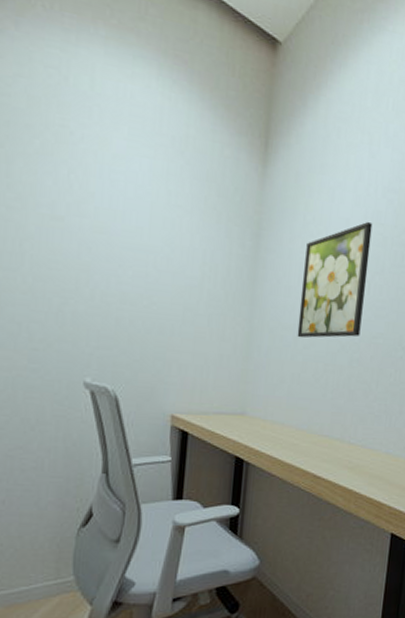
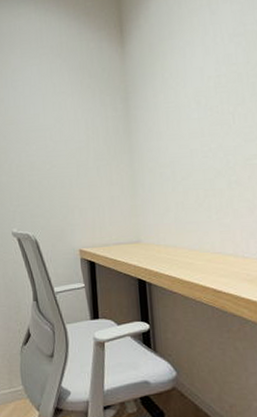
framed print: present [297,221,373,338] -> none [168,64,234,172]

